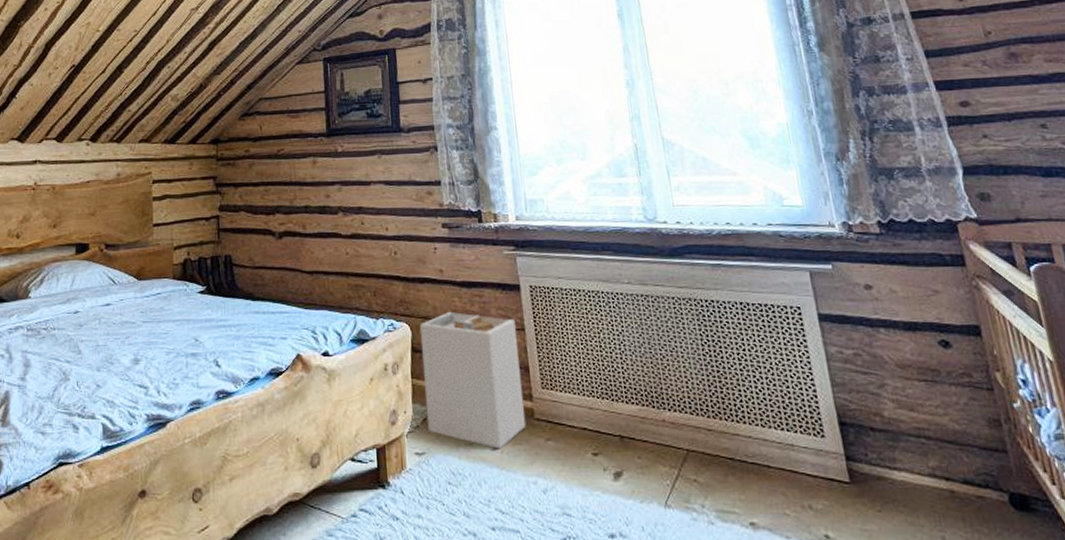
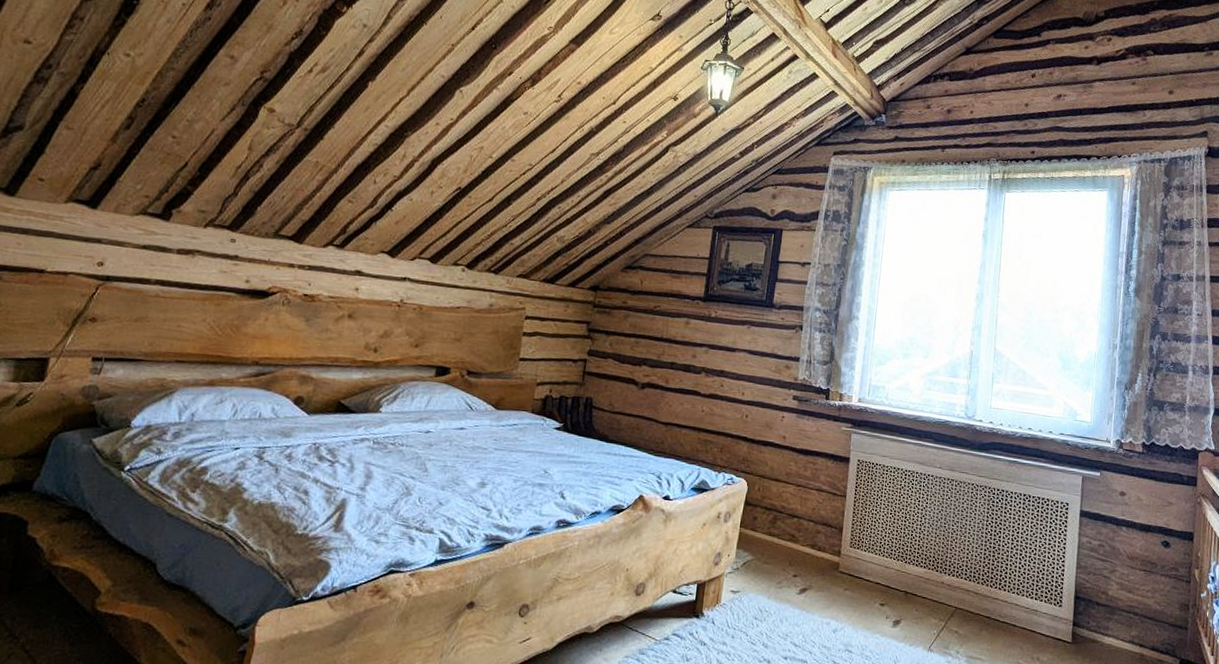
laundry hamper: present [419,311,527,449] -> none [745,473,839,594]

